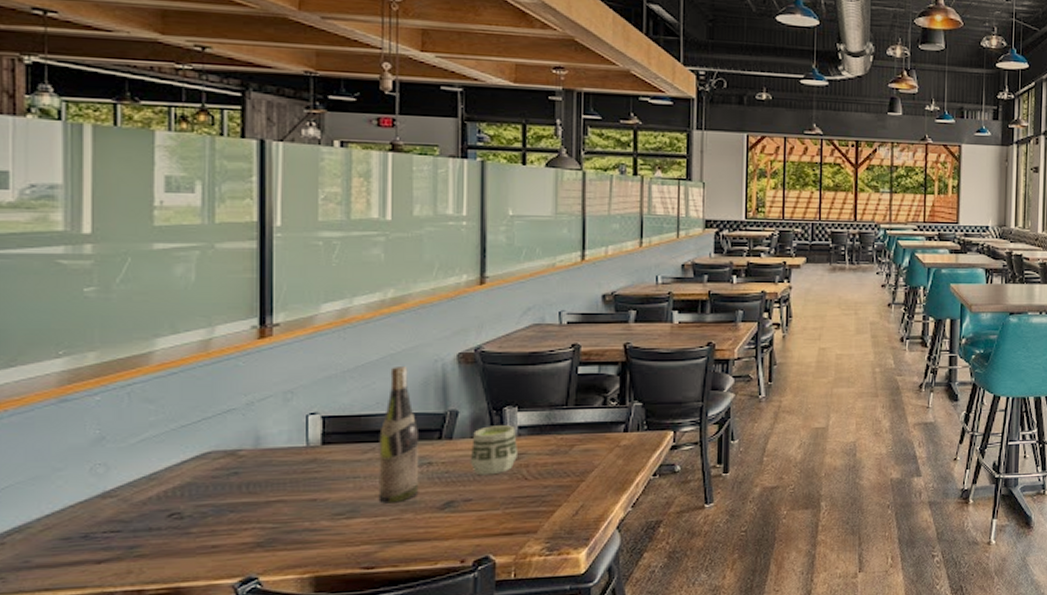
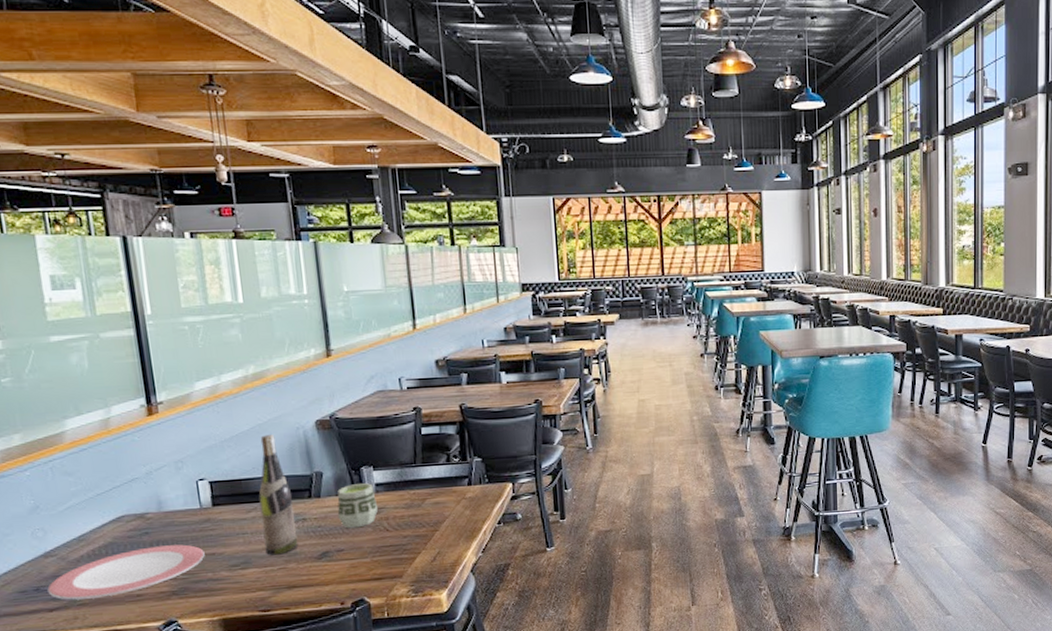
plate: none [99,488,304,550] -> present [47,544,205,600]

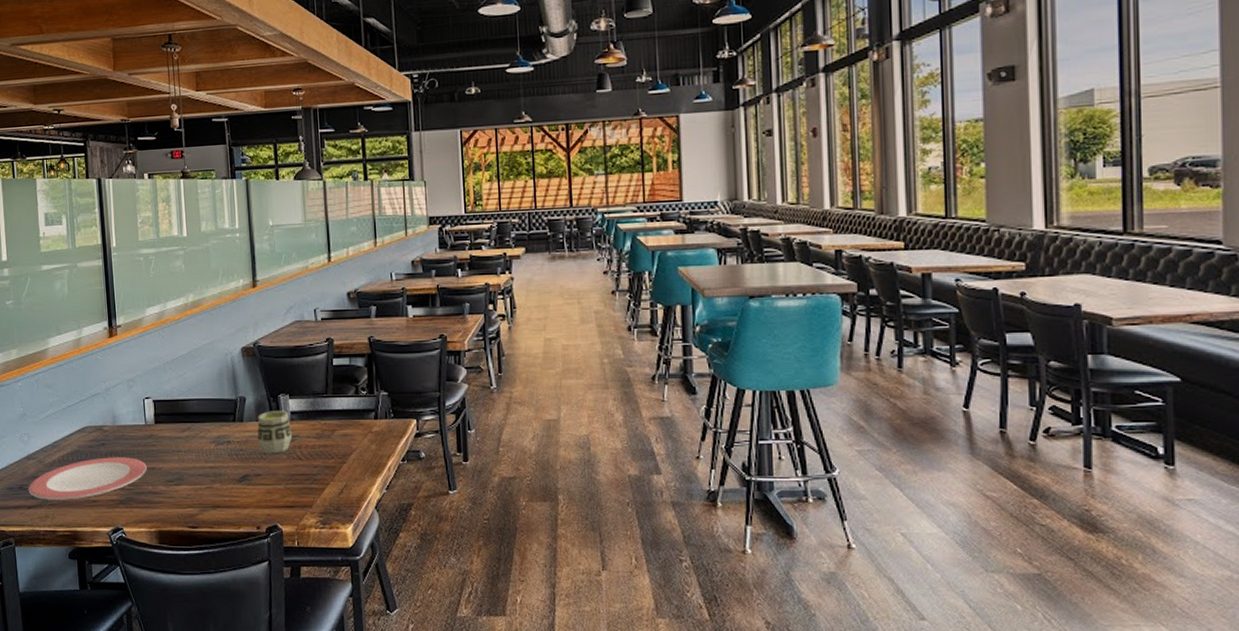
wine bottle: present [258,435,299,555] -> none [192,359,223,474]

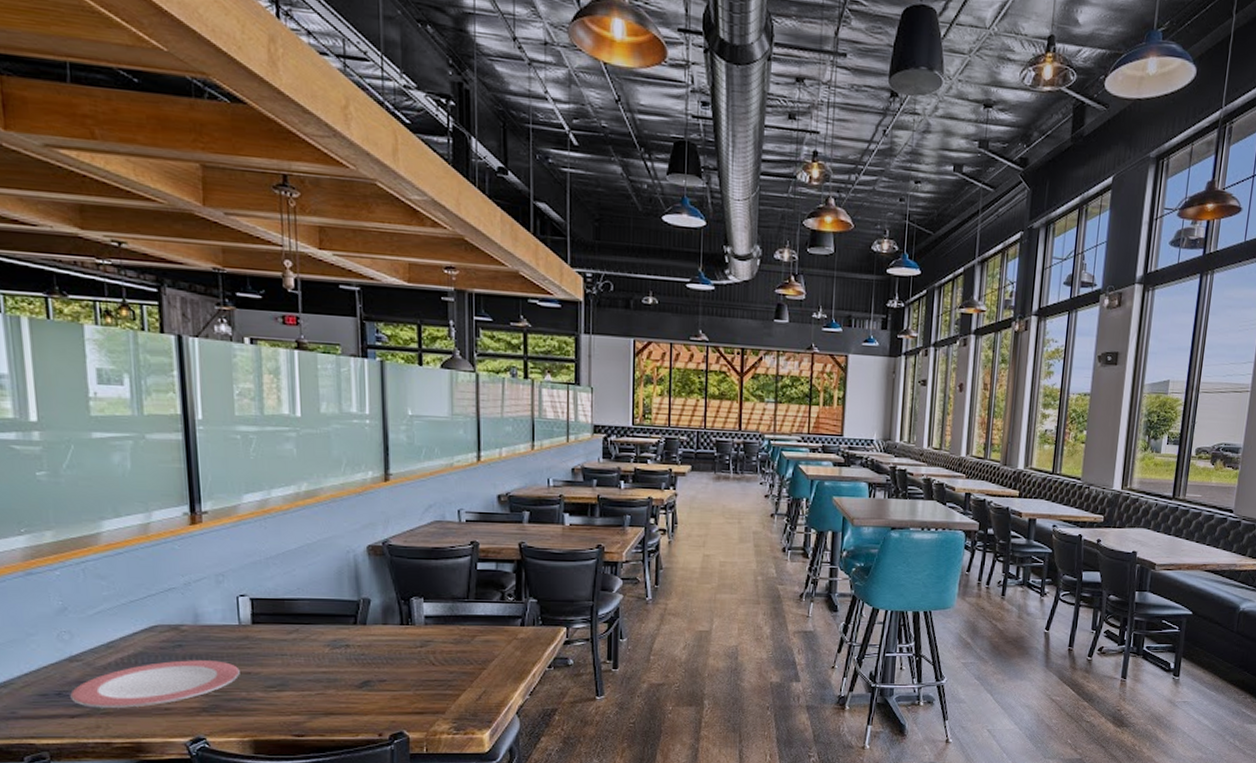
cup: present [257,411,292,454] -> none [382,614,425,659]

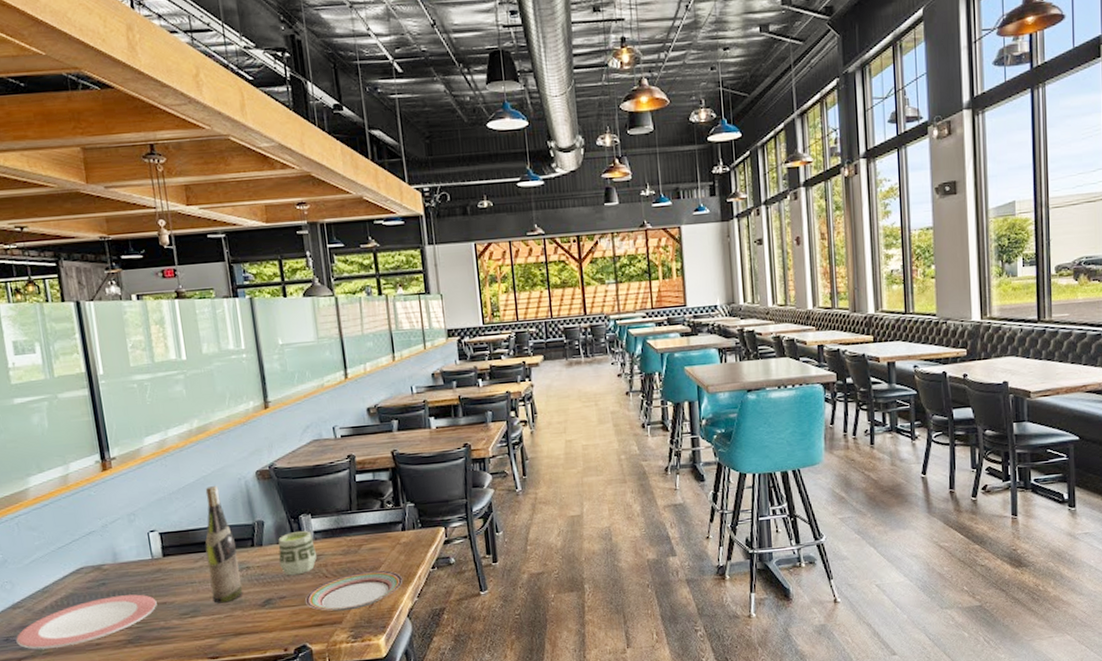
wine bottle: none [301,556,339,680] -> present [205,486,243,604]
cup: none [382,614,425,659] -> present [278,531,317,576]
plate: none [408,663,516,701] -> present [305,570,403,612]

